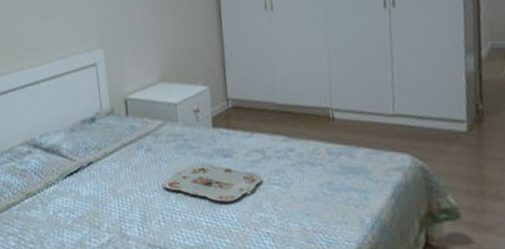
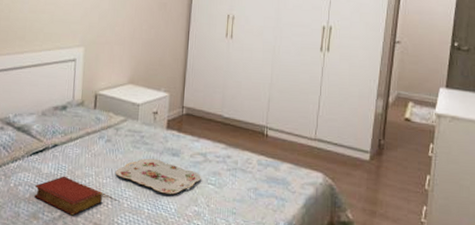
book: none [76,195,153,239] -> present [34,176,103,216]

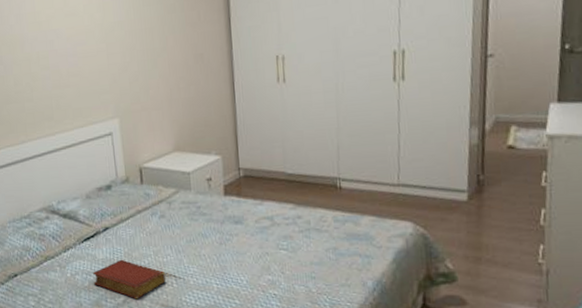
serving tray: present [116,158,201,195] -> none [175,229,271,266]

